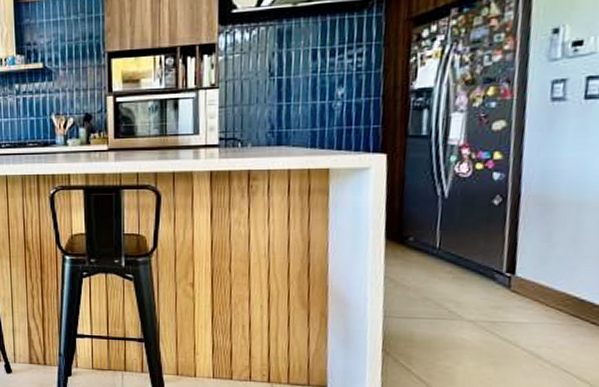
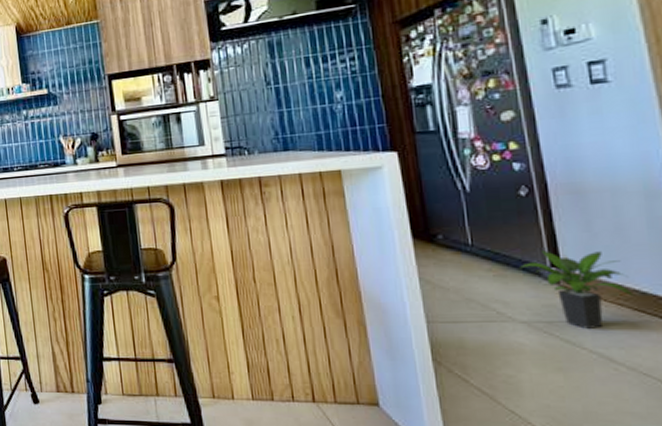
potted plant: none [477,257,574,330] -> present [518,250,634,329]

